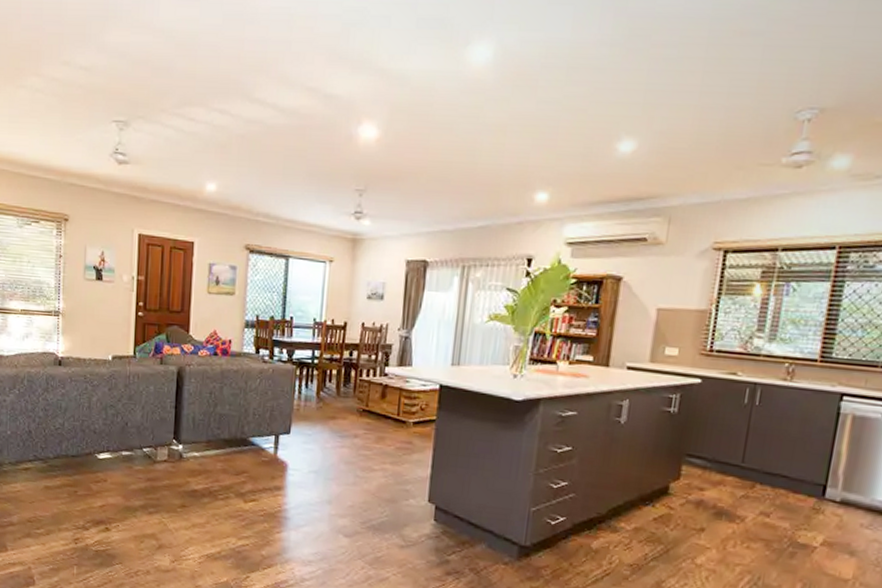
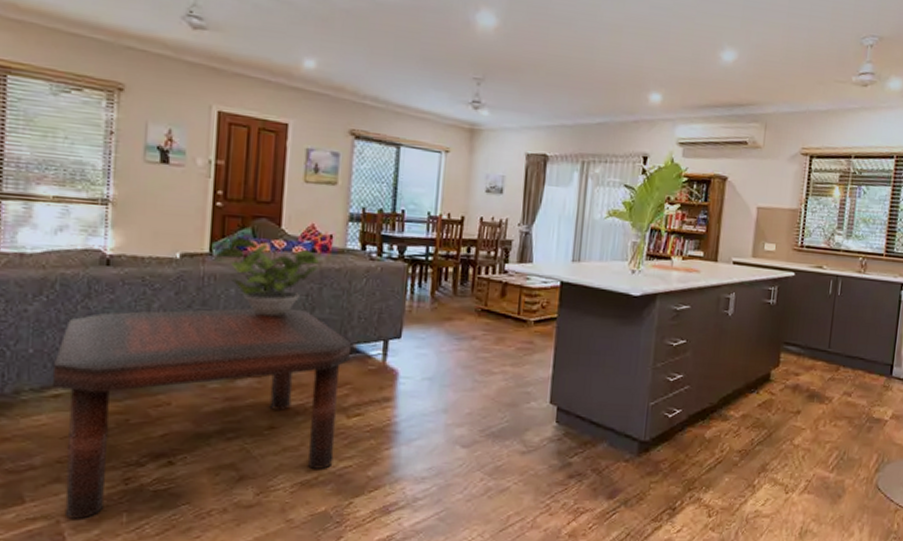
coffee table: none [23,403,248,568] -> present [52,308,352,519]
potted plant: none [139,342,221,411] -> present [216,237,320,317]

